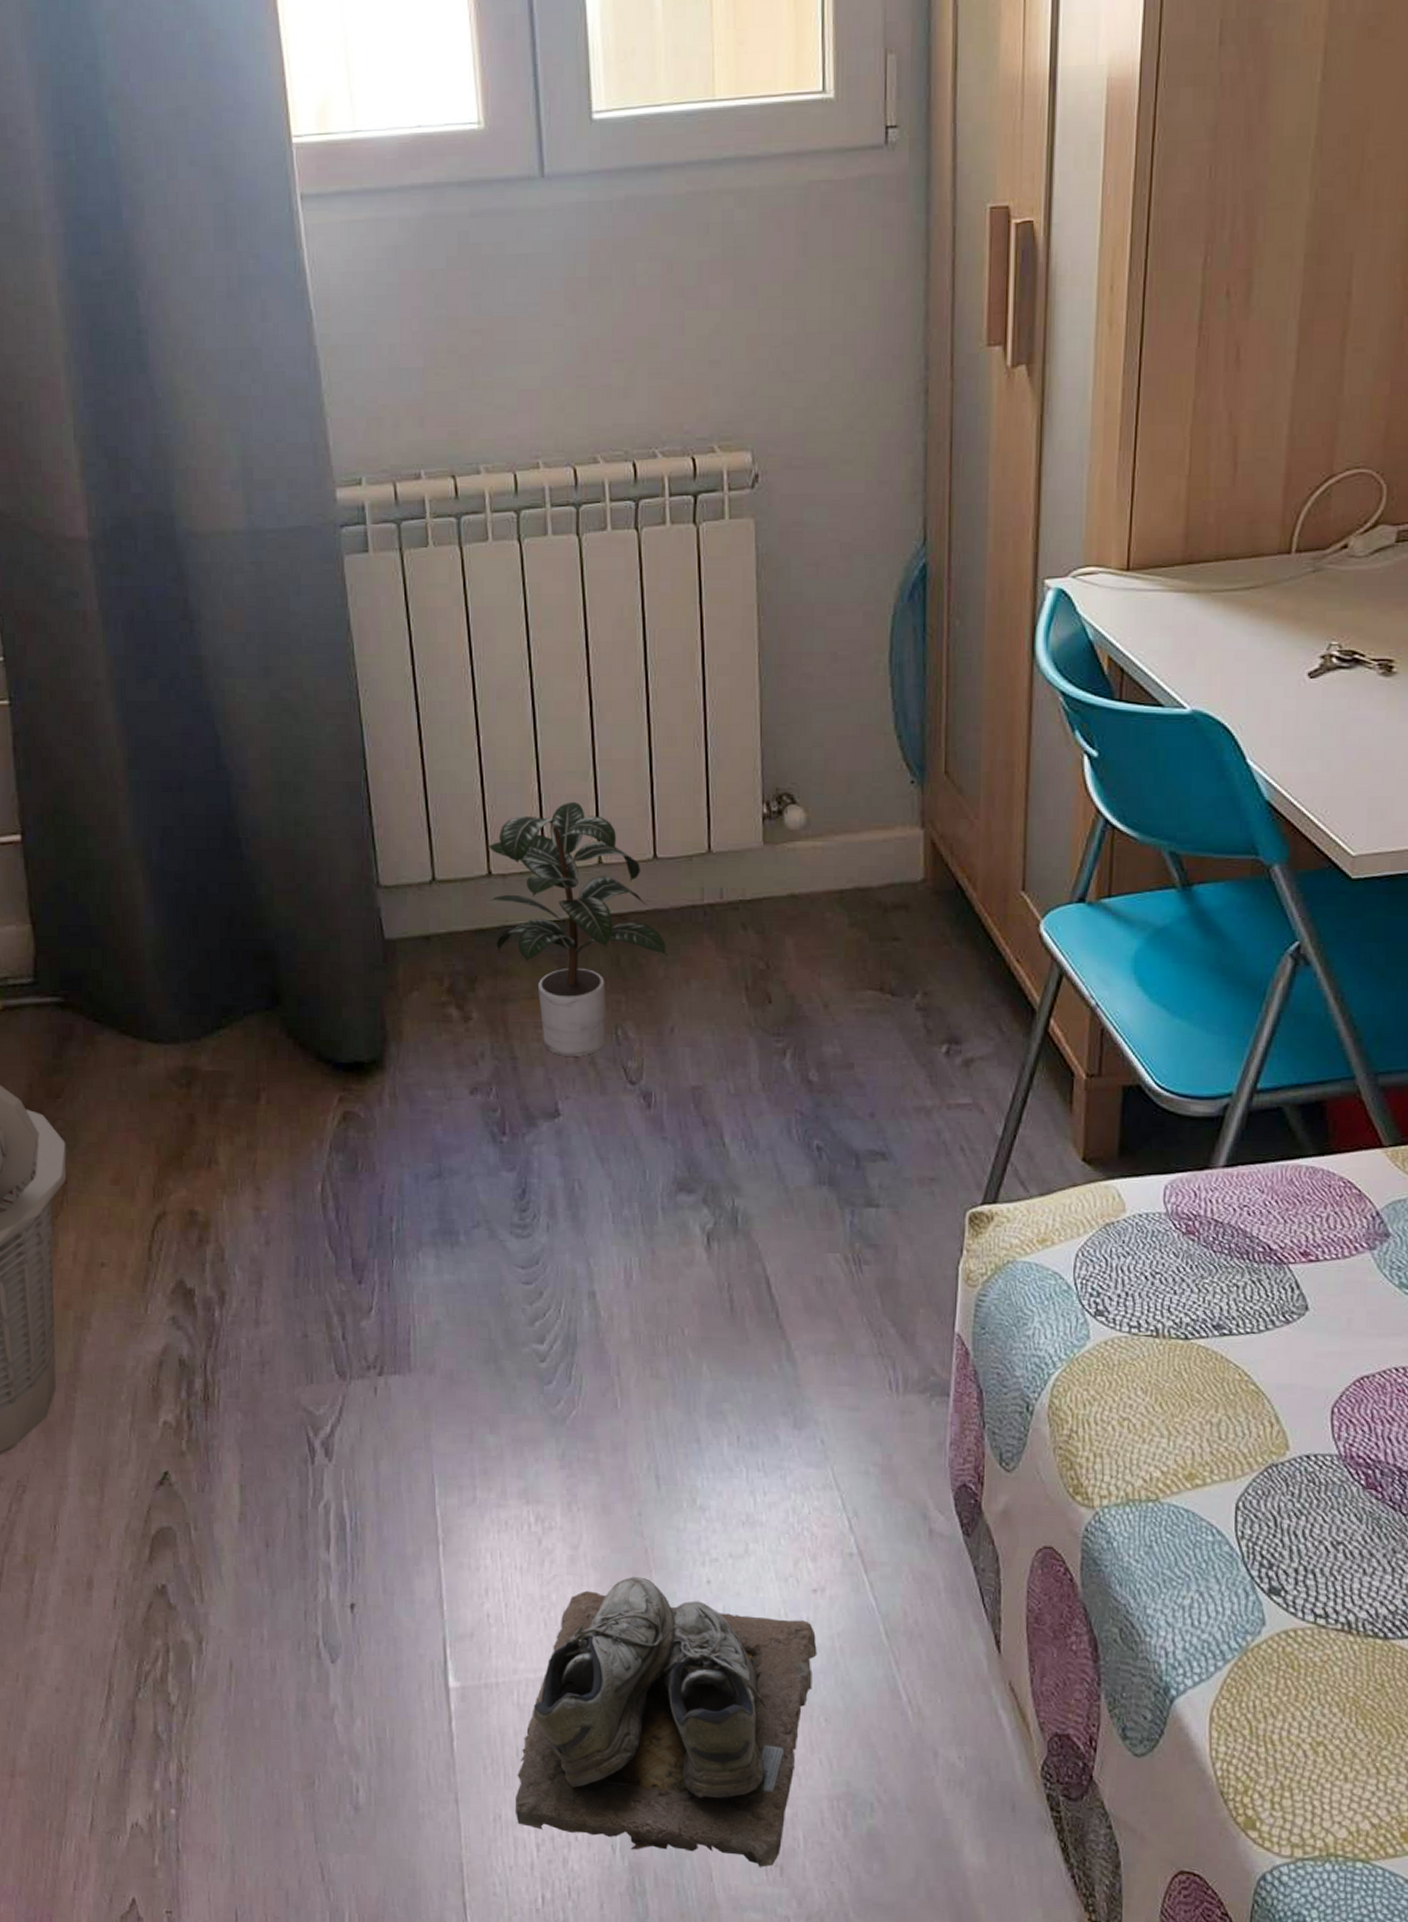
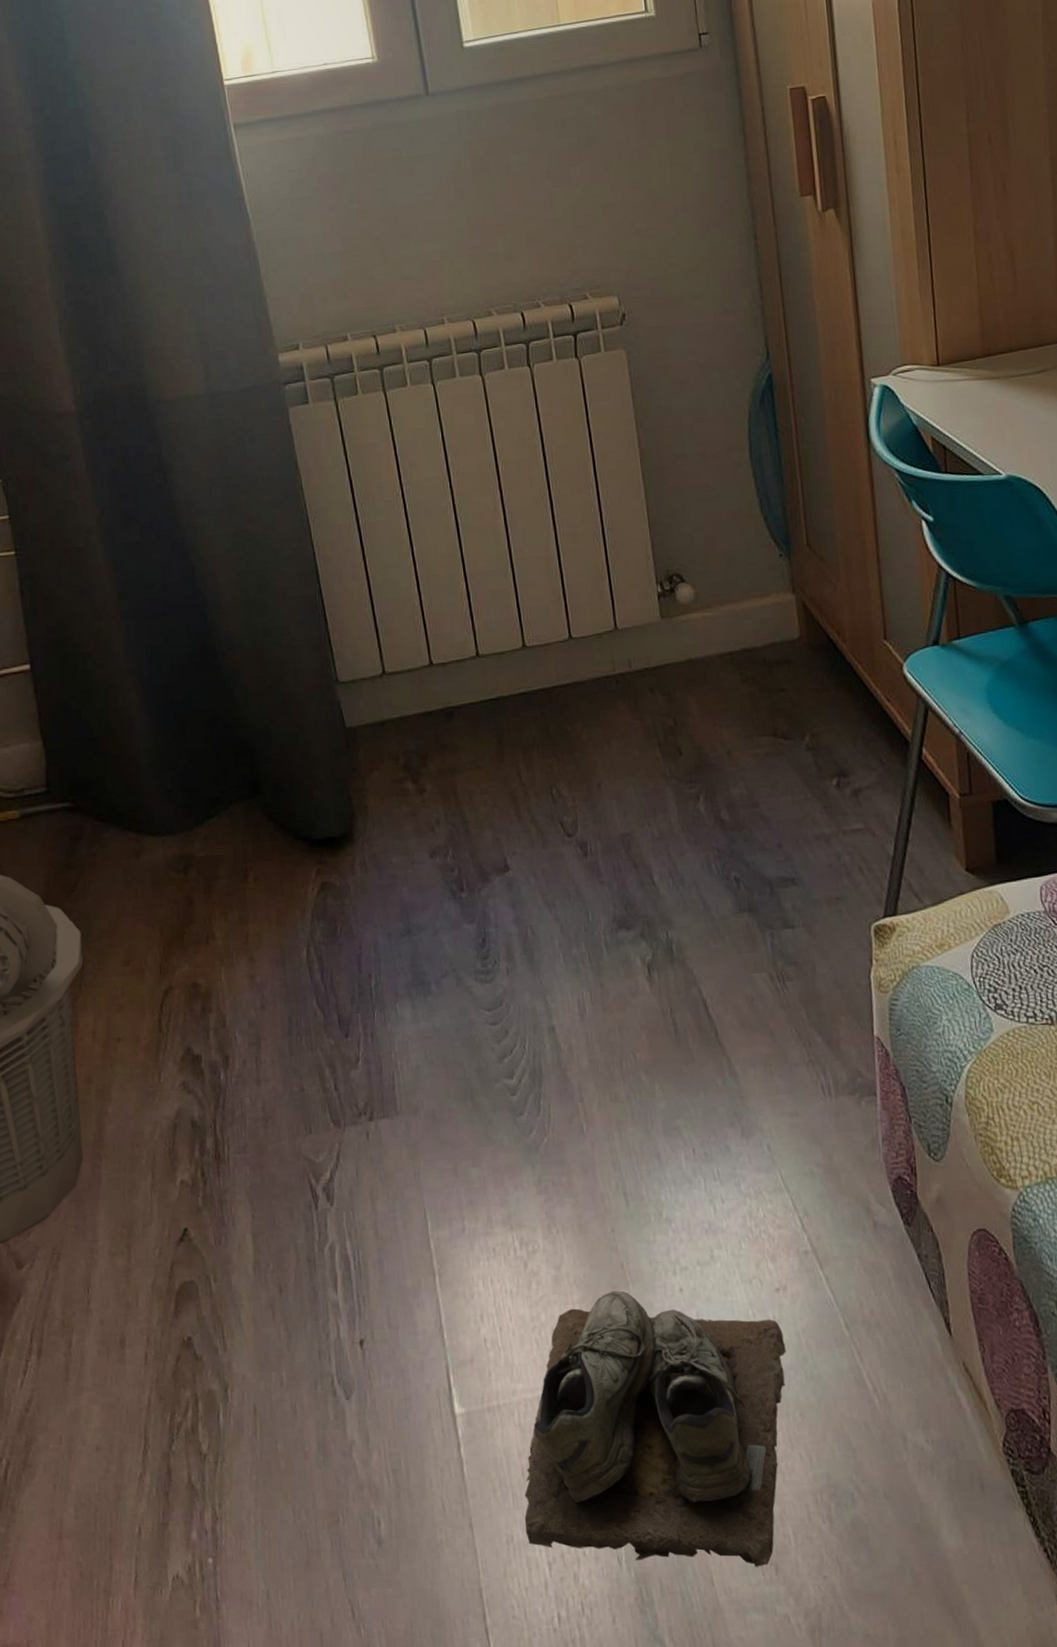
potted plant: present [487,802,667,1056] -> none [427,596,589,817]

